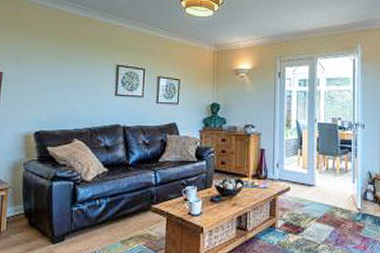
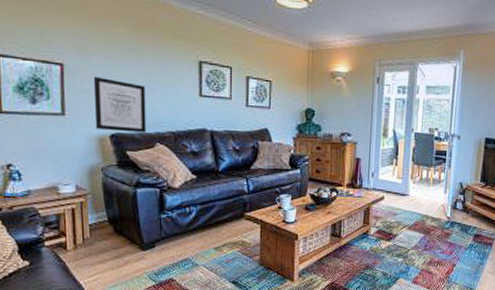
wall art: none [22,81,69,130] -> present [93,76,147,133]

